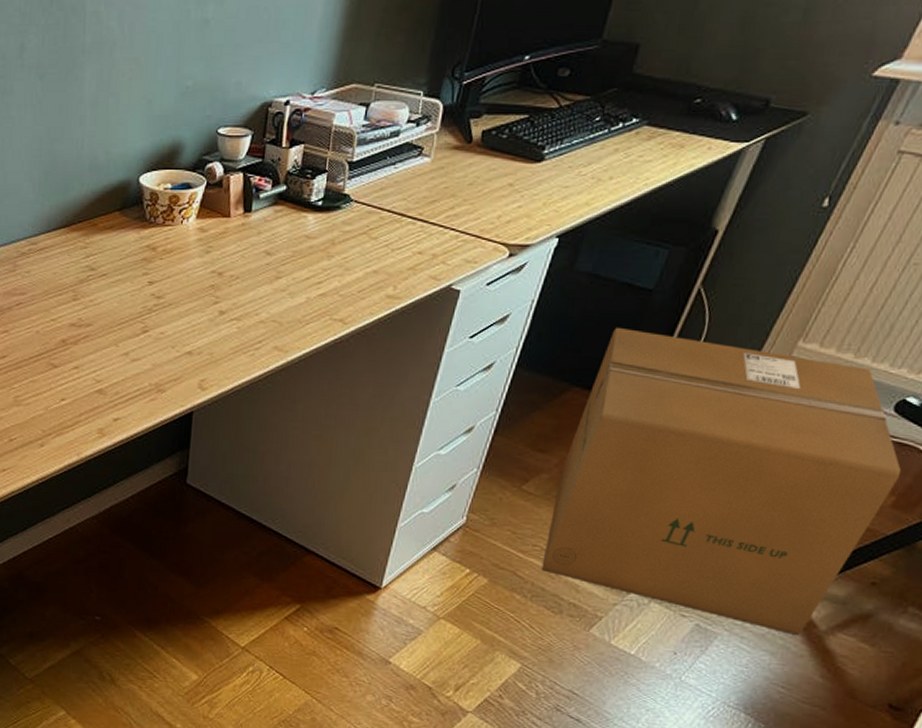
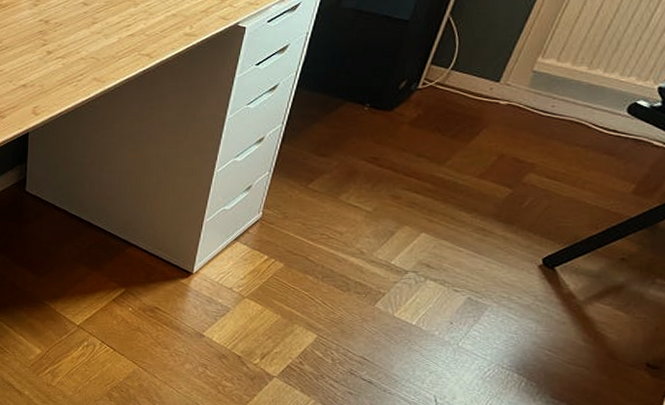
box: present [541,327,902,636] -> none [329,52,639,306]

